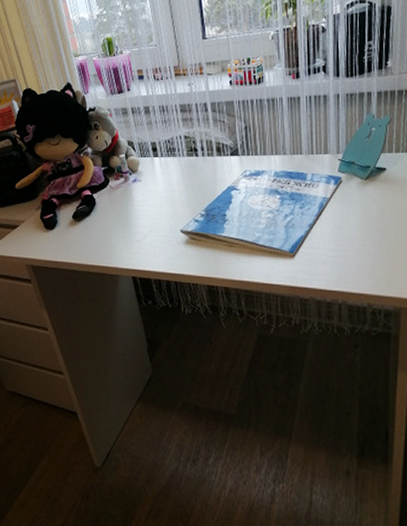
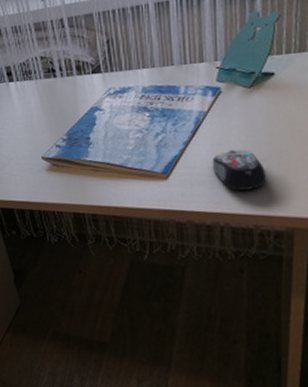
computer mouse: none [333,233,379,271] -> present [212,149,267,190]

